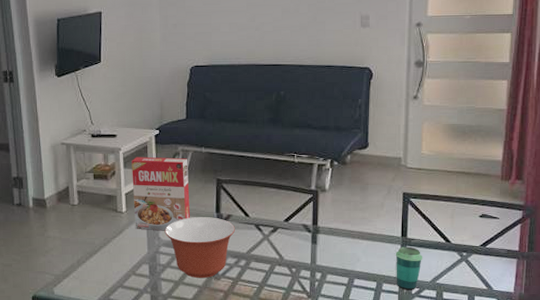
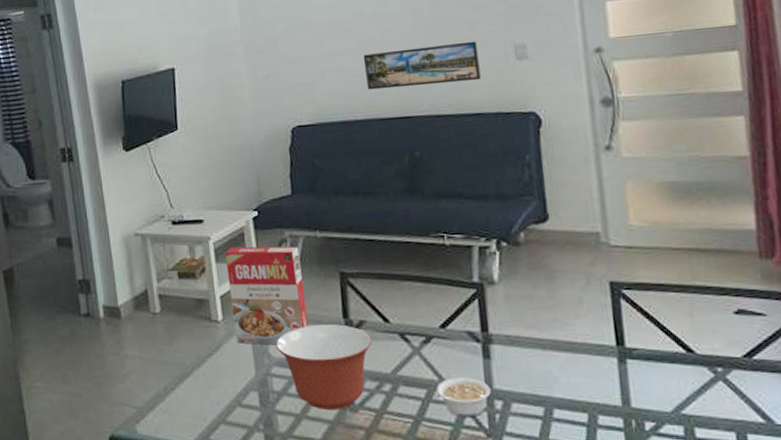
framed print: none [250,10,334,42] -> present [363,41,481,90]
legume: none [276,256,314,285] -> present [435,377,491,418]
cup: present [395,246,423,290] -> none [610,360,655,426]

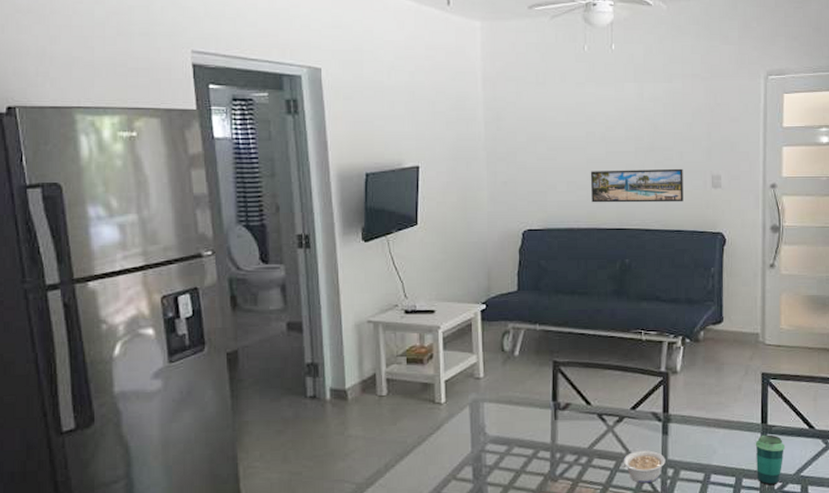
cereal box: present [225,246,308,345] -> none [453,336,522,425]
mixing bowl: present [275,323,372,411] -> none [492,406,574,481]
cup: none [610,360,655,426] -> present [755,434,786,486]

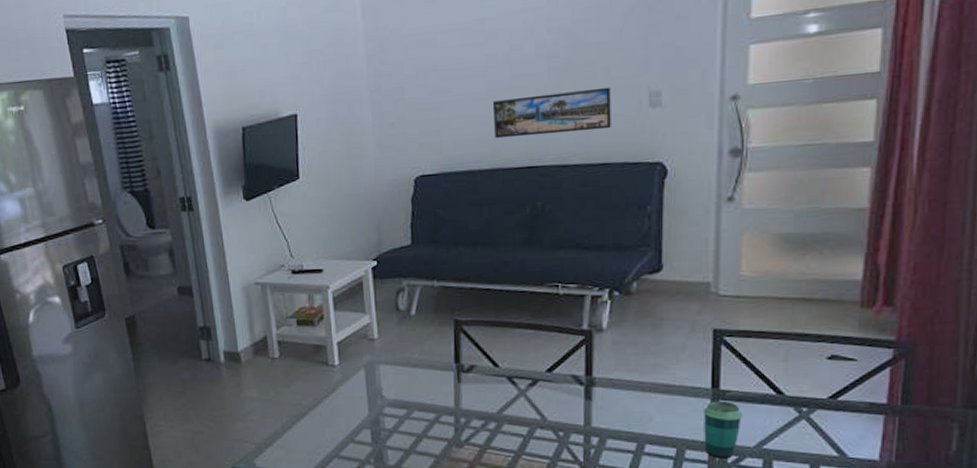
legume: present [622,450,666,484] -> none [536,416,589,452]

